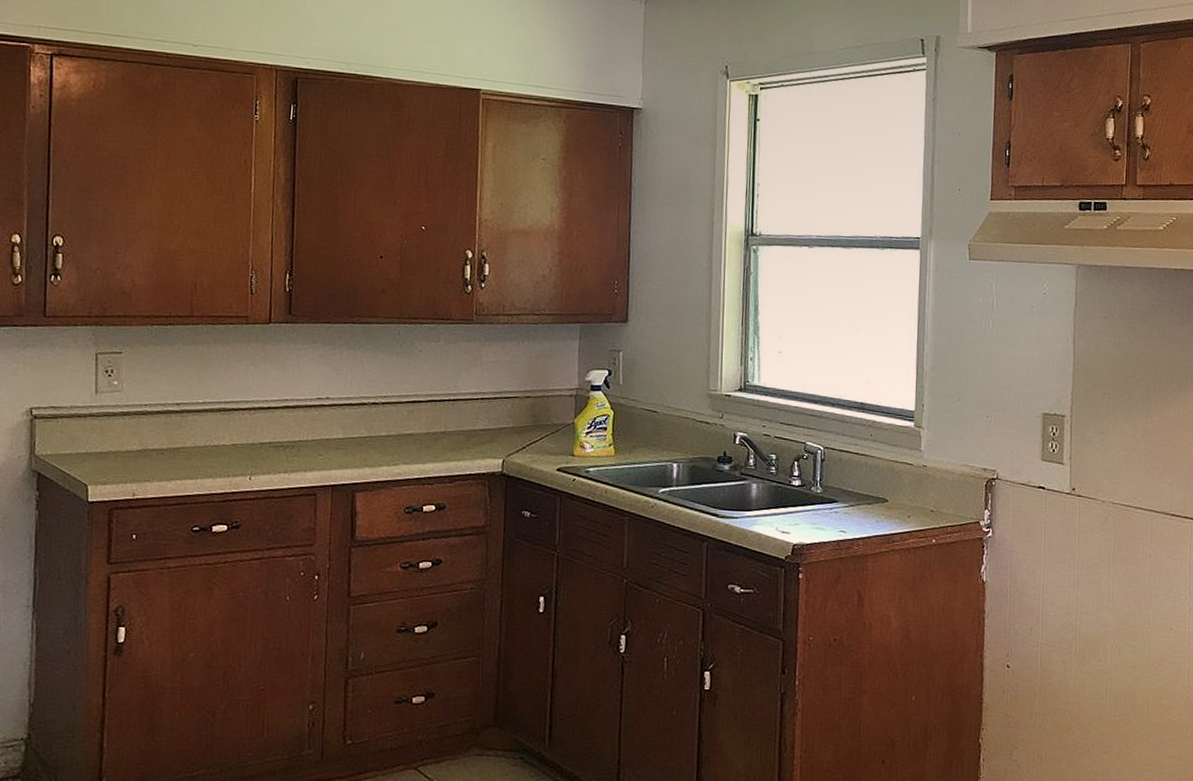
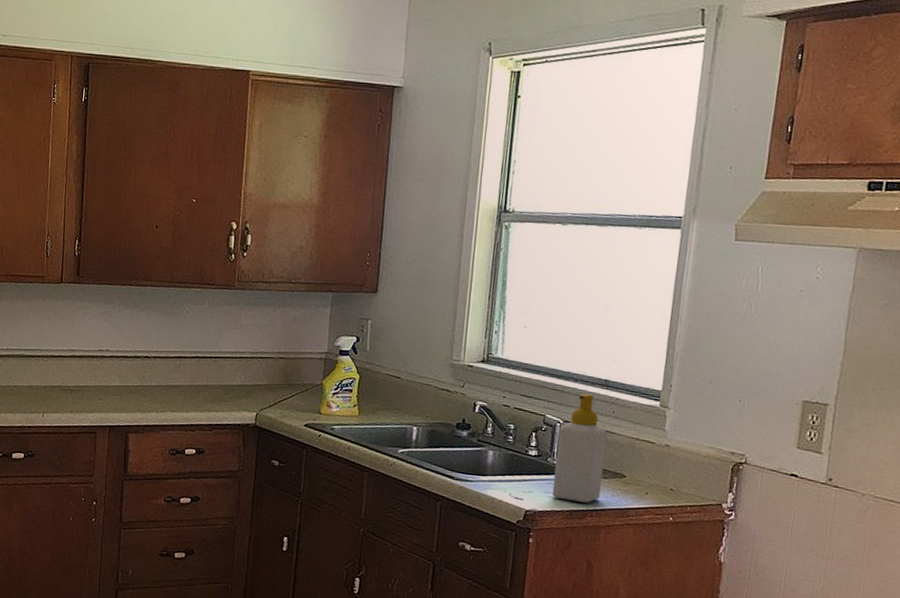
soap bottle: none [818,418,867,531] -> present [552,393,608,503]

